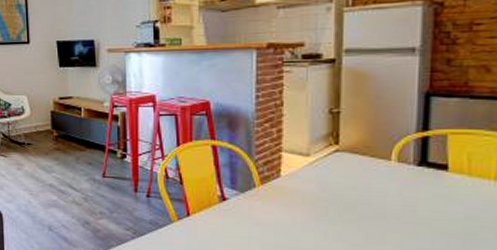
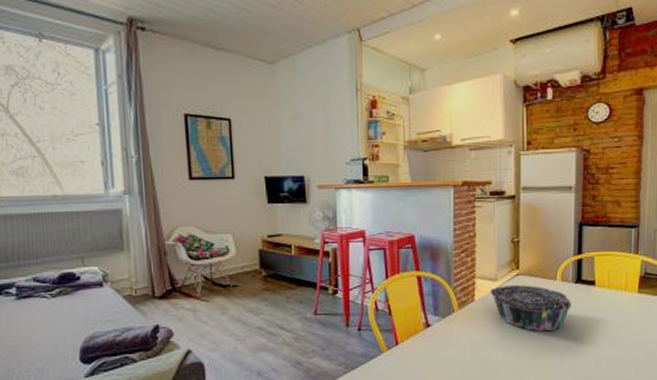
decorative bowl: none [300,162,412,221] -> present [490,285,572,332]

